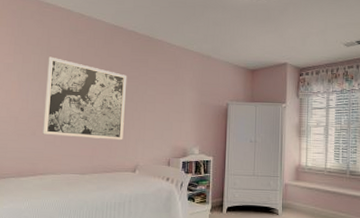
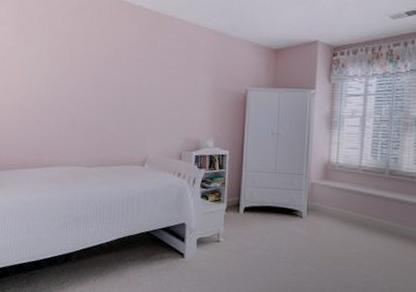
wall art: present [43,56,127,141] -> none [47,37,135,131]

